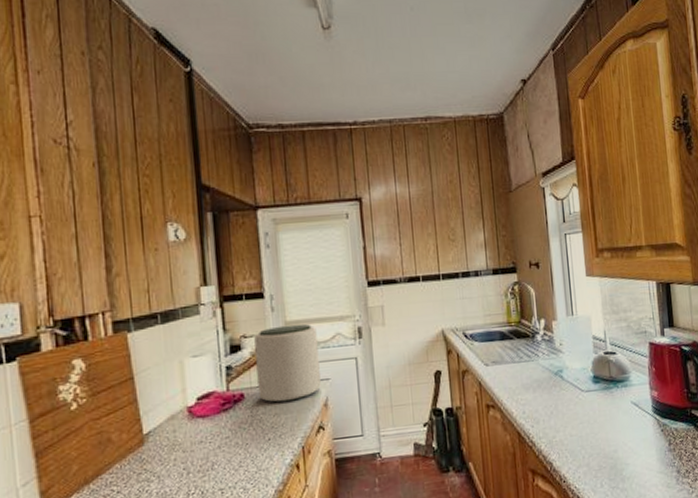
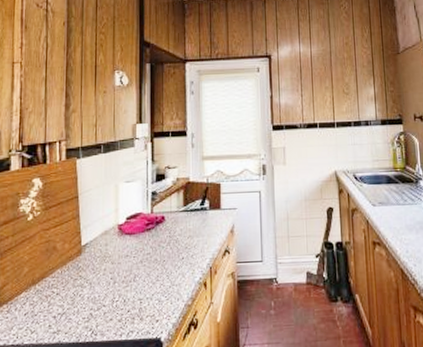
plant pot: present [254,323,321,403] -> none [176,159,229,226]

